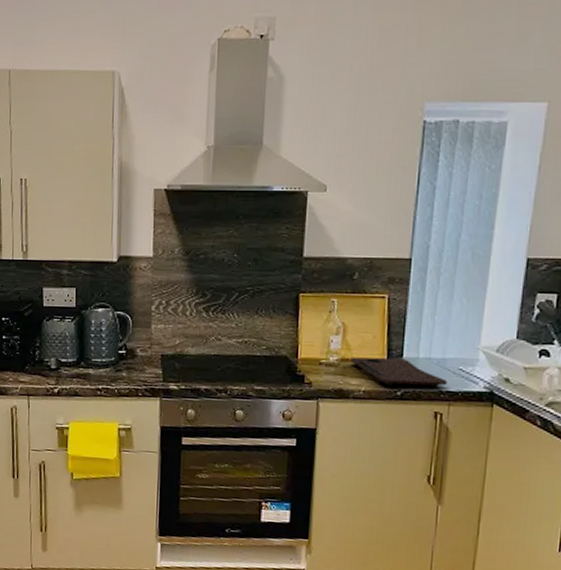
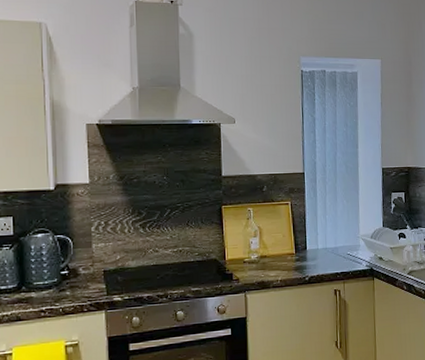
cutting board: present [350,357,447,387] -> none [267,250,340,274]

